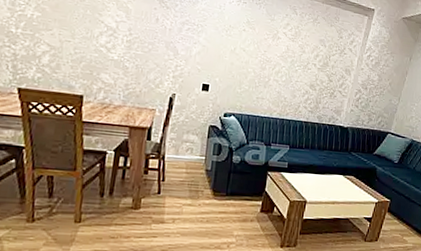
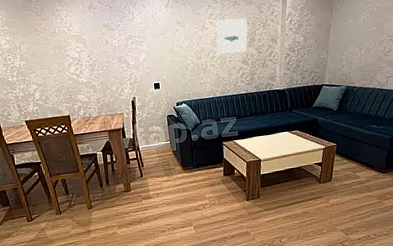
wall art: none [284,32,325,76] -> present [215,18,248,54]

